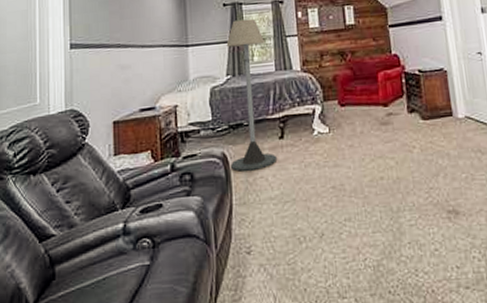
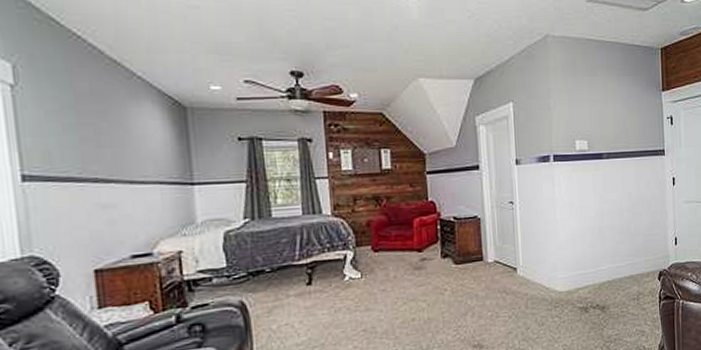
floor lamp: present [226,18,278,171] -> none [243,156,305,320]

